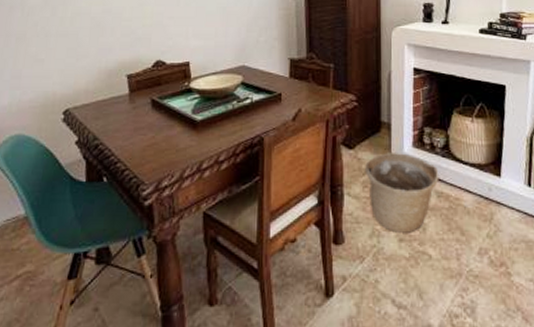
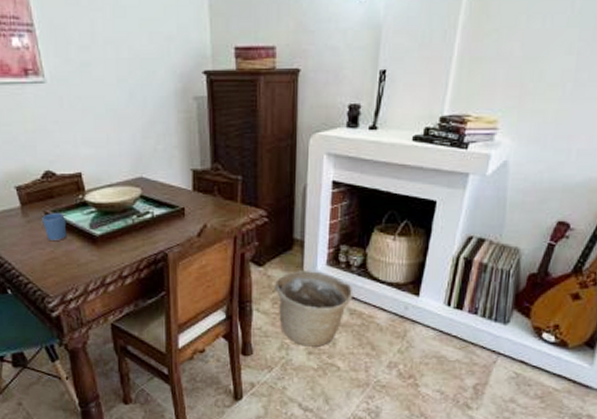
mug: none [147,99,171,127] -> present [42,213,67,242]

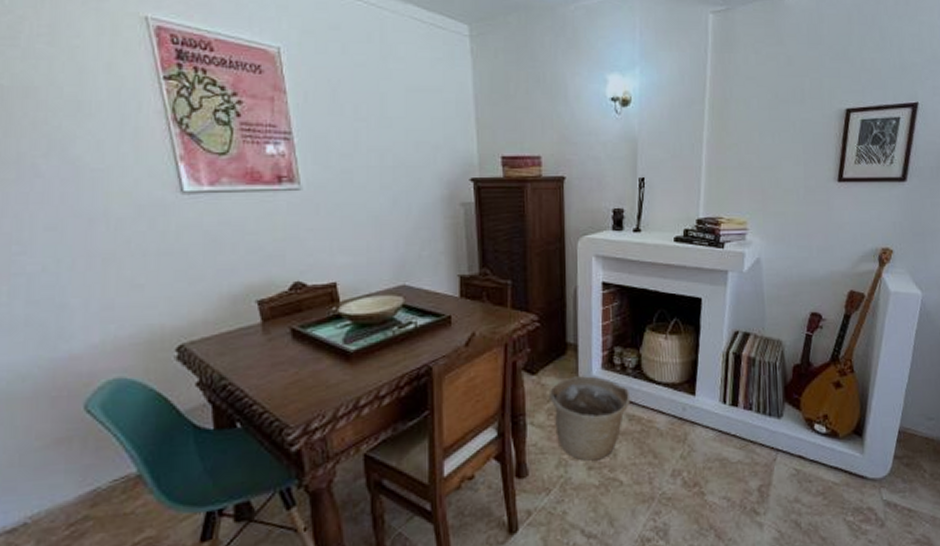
mug: present [42,213,67,242] -> none [287,328,316,361]

